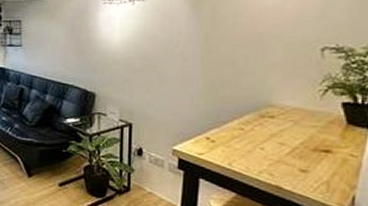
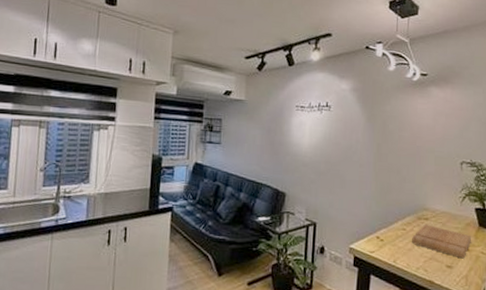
cutting board: none [252,123,335,162] -> present [412,225,471,259]

